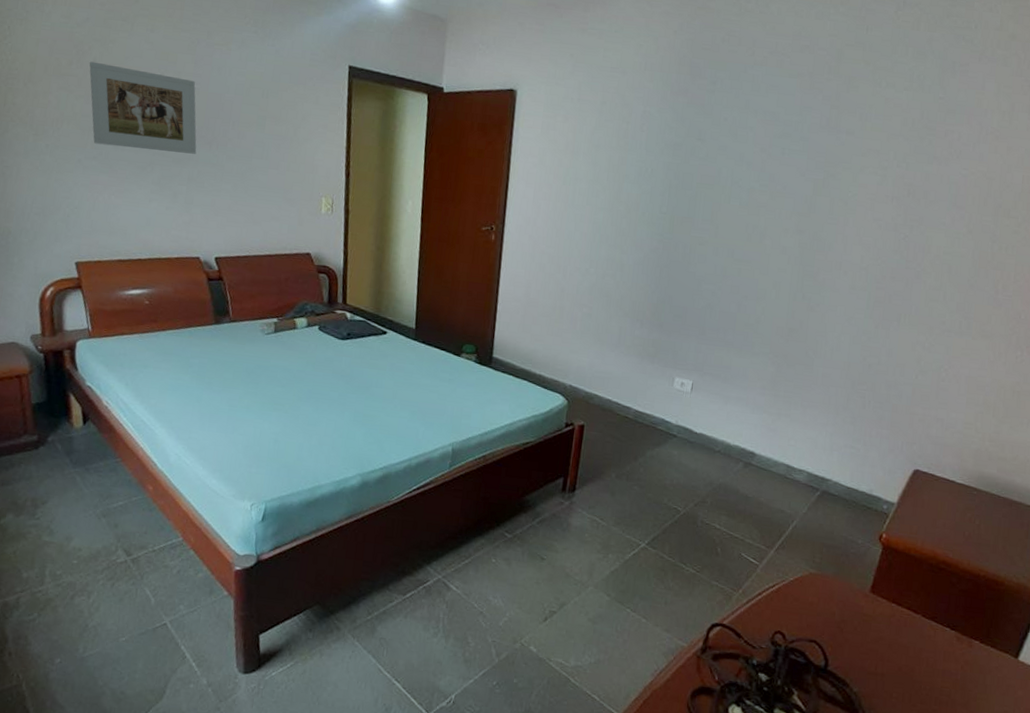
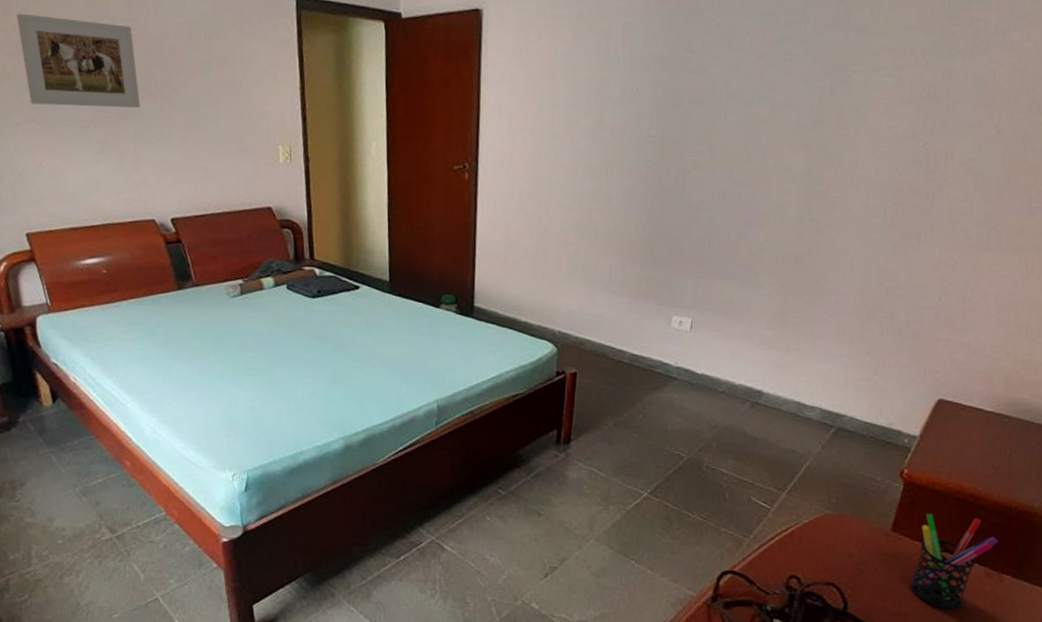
pen holder: none [886,577,969,672] -> present [909,513,999,610]

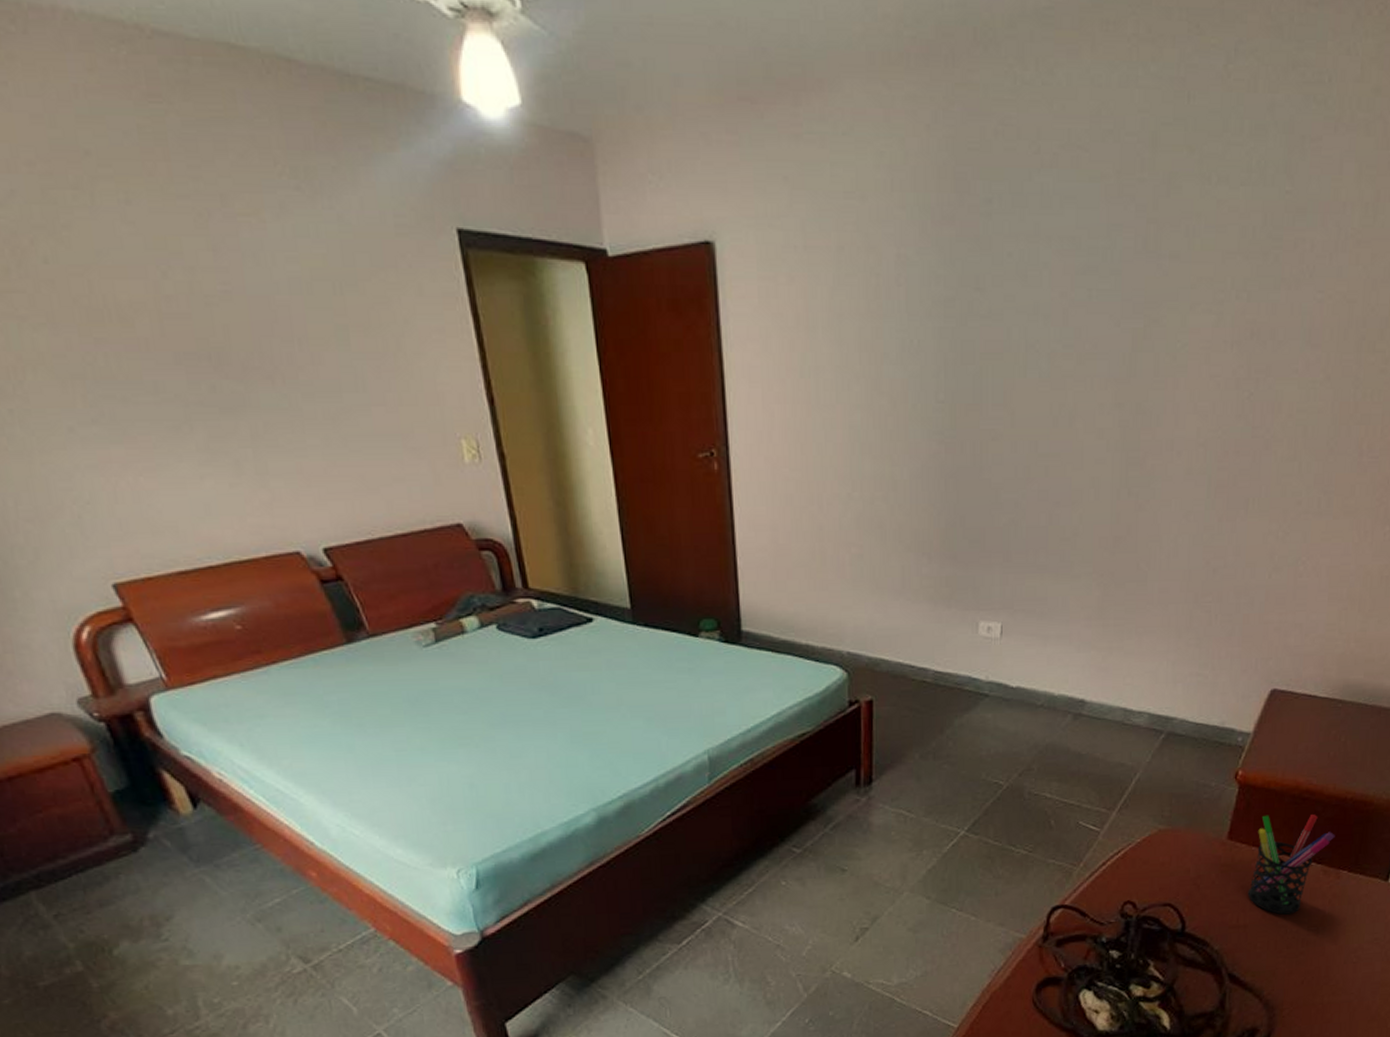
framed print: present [16,13,141,108] -> none [37,264,254,399]

